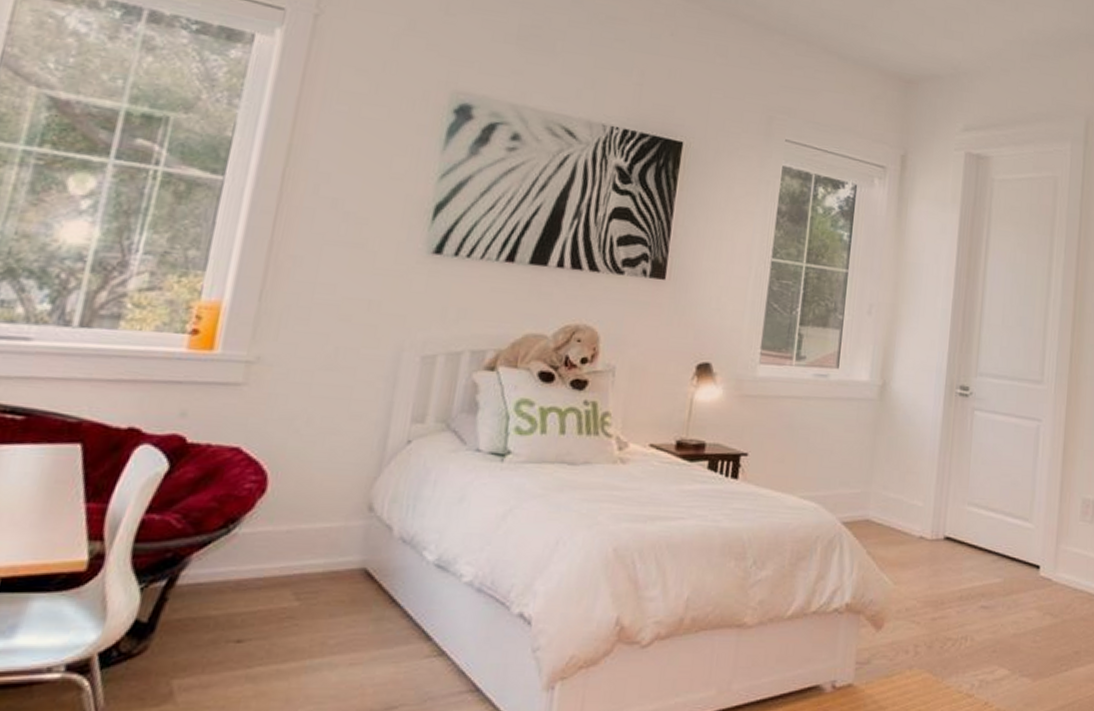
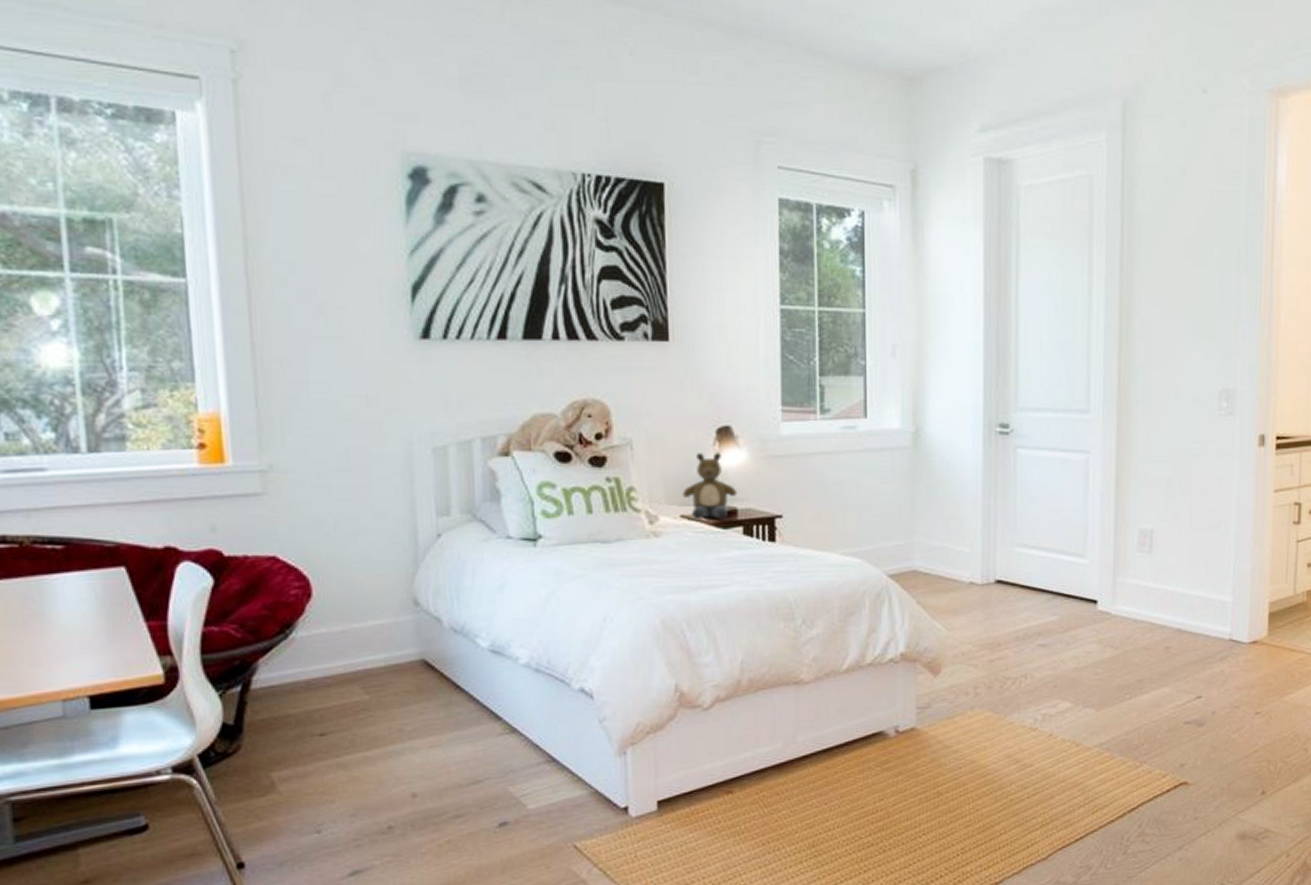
bear: none [654,385,708,452] -> present [682,452,738,520]

